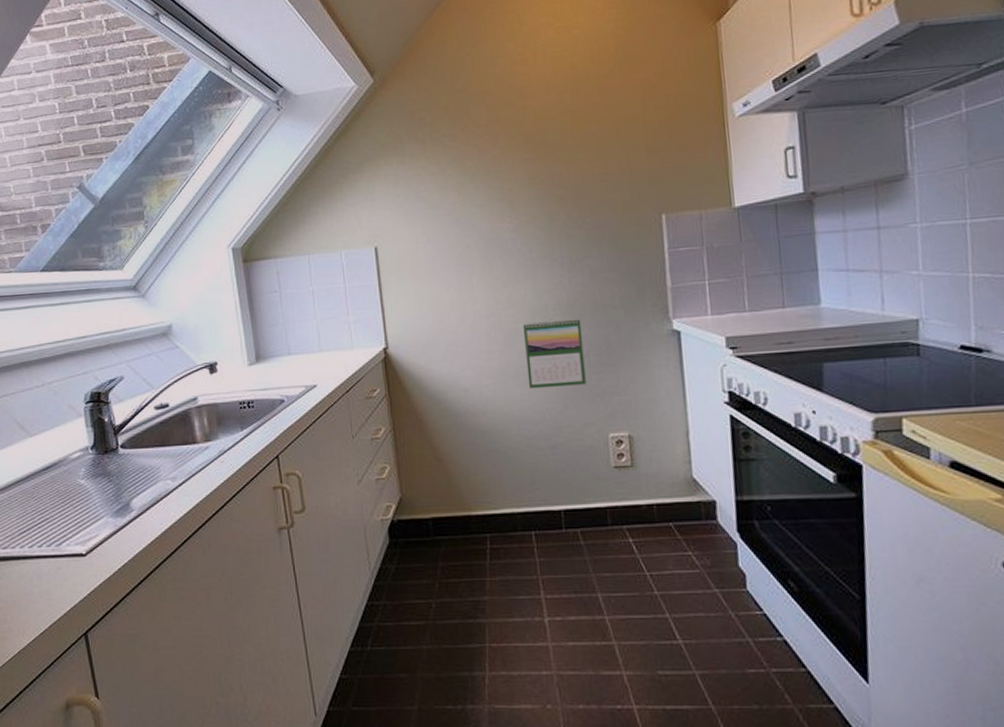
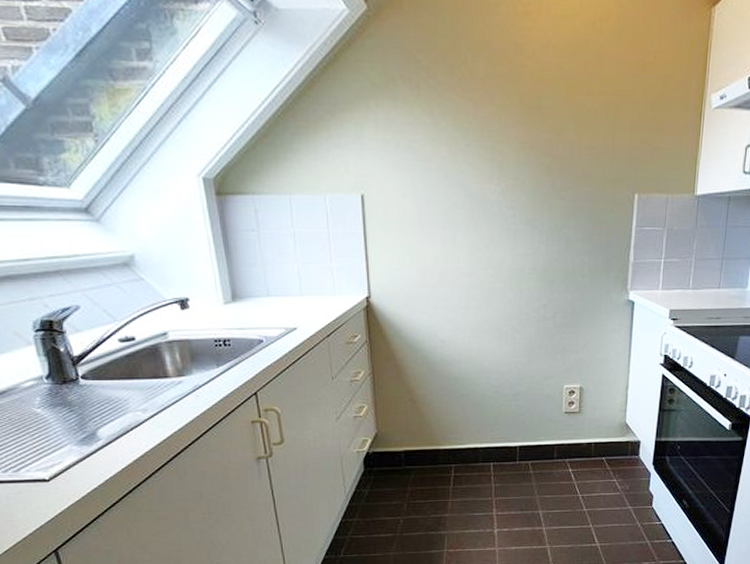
calendar: present [522,317,586,389] -> none [500,282,552,344]

